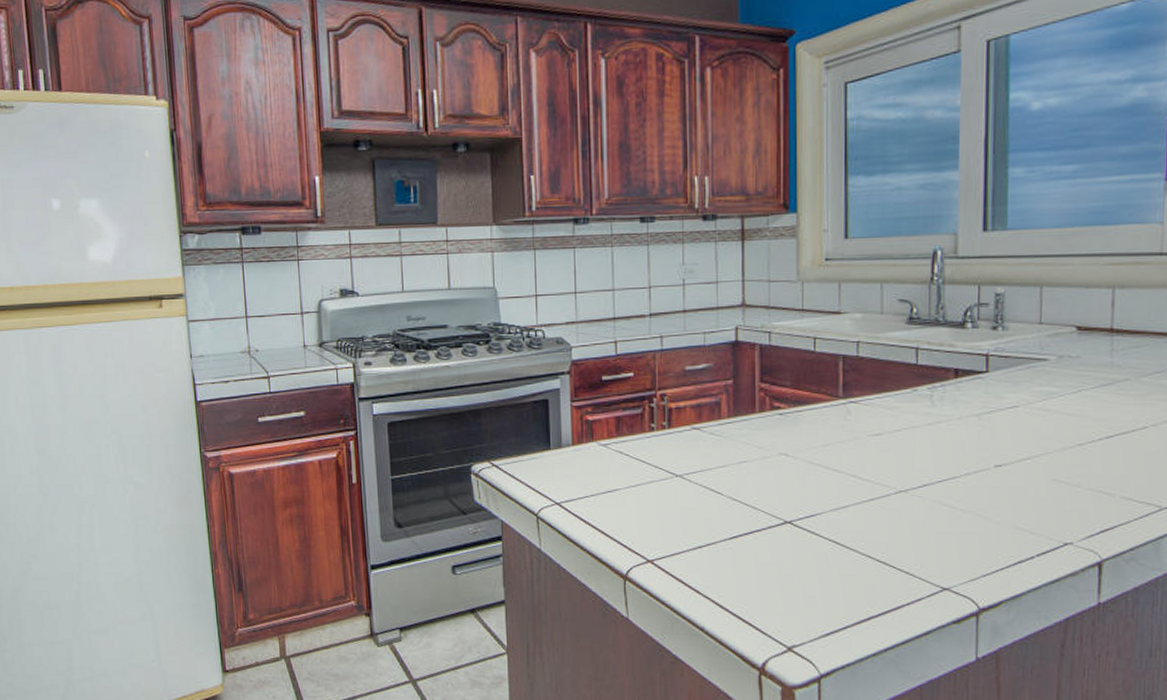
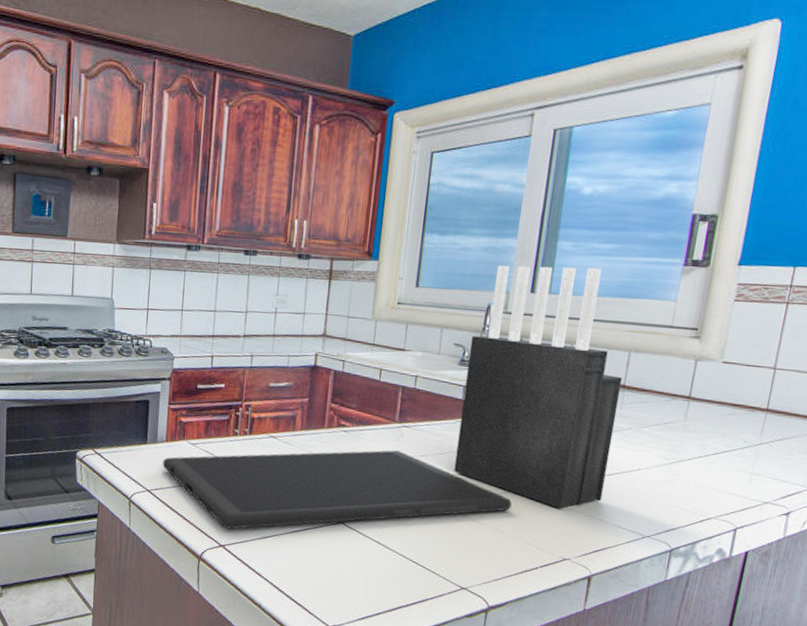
cutting board: none [571,431,992,541] -> present [162,450,512,529]
knife block: none [916,194,1109,484] -> present [454,266,623,509]

